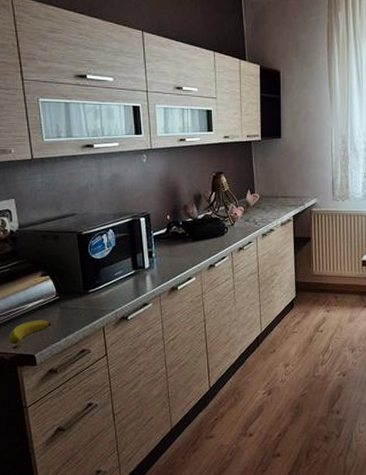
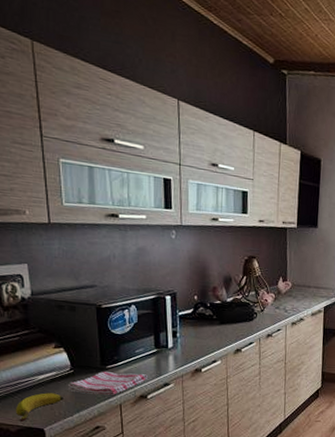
dish towel: none [54,296,127,319] -> present [67,371,148,395]

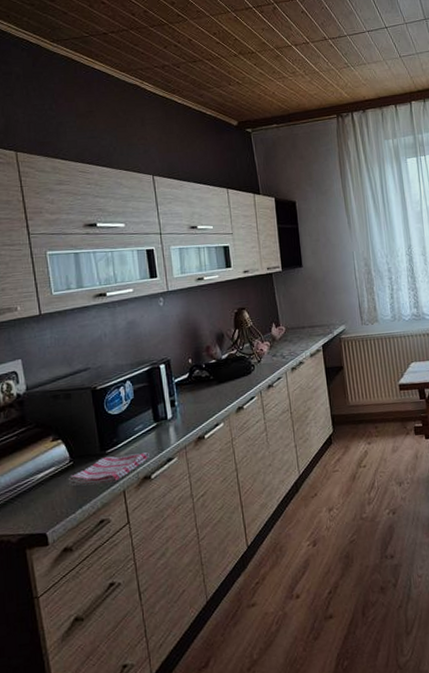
banana: present [16,393,63,422] -> none [16,490,64,529]

